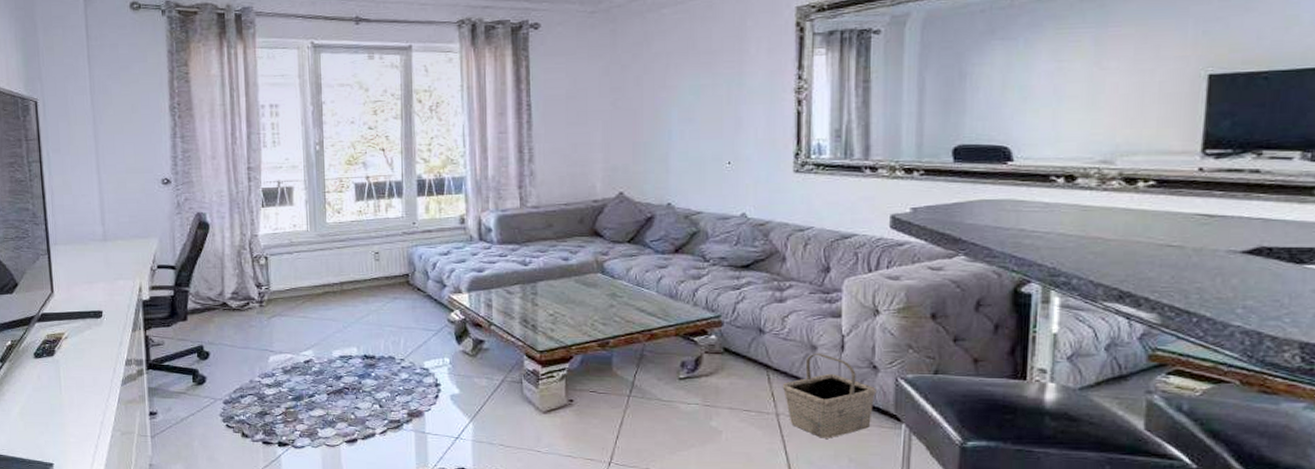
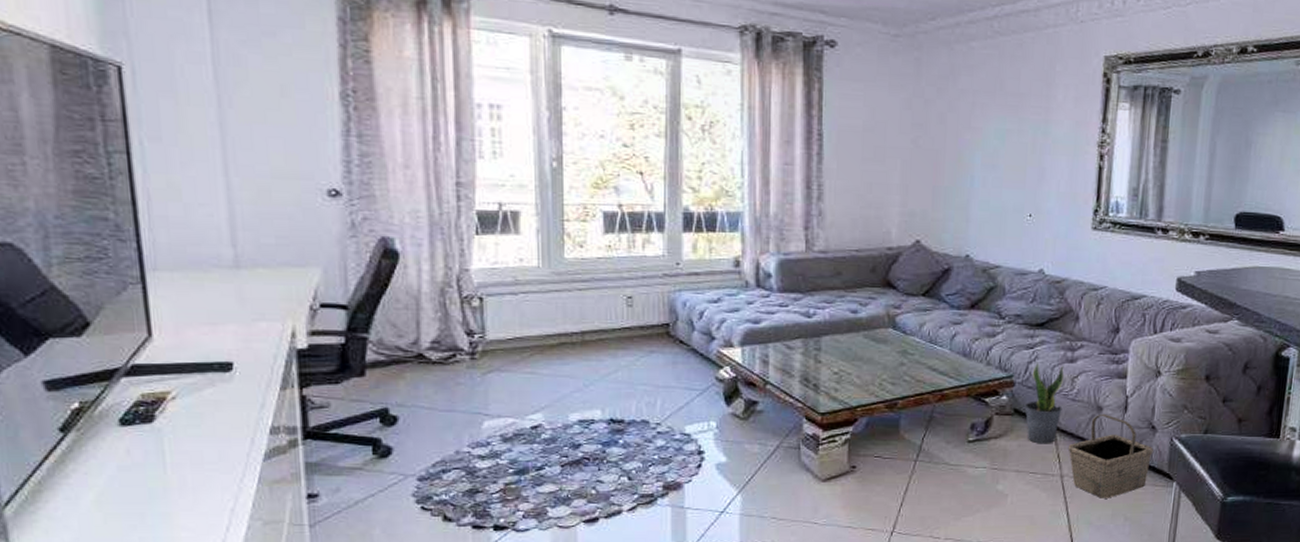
potted plant: none [734,302,774,383] -> present [1024,362,1064,444]

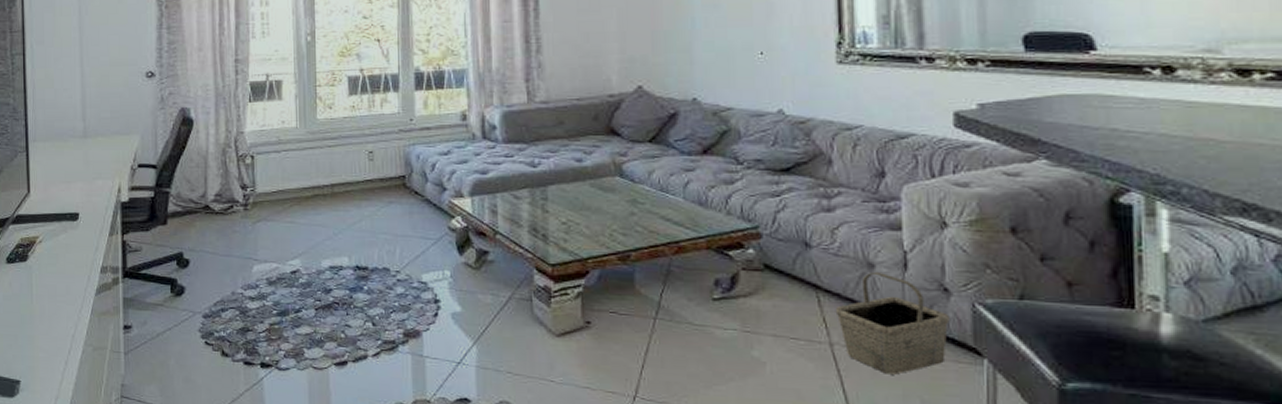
potted plant: present [1024,362,1064,444] -> none [776,211,823,306]

